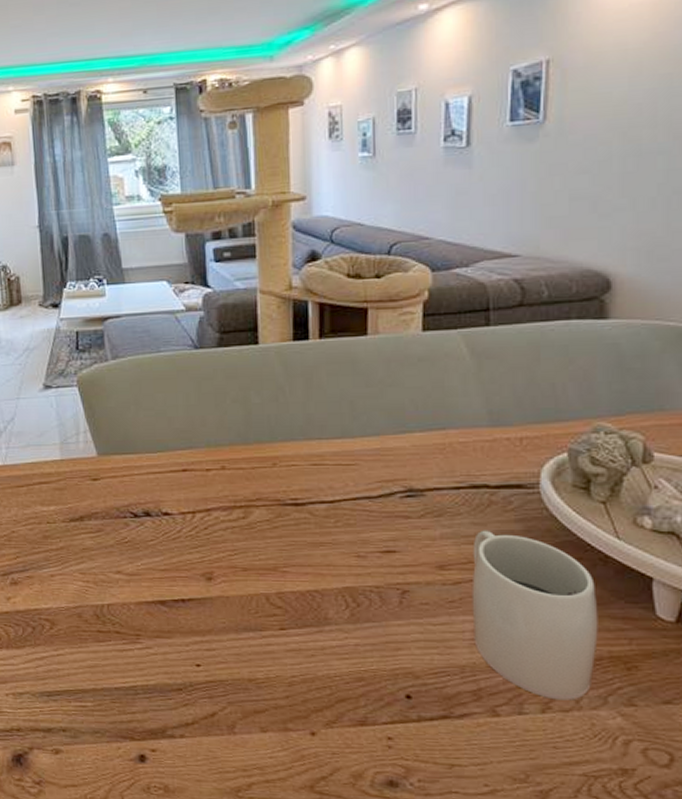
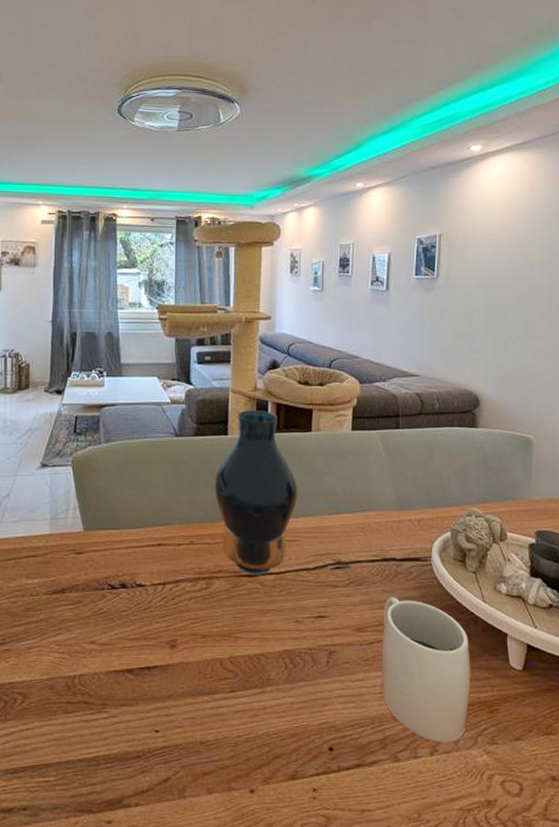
vase: none [245,313,353,504] -> present [214,410,298,575]

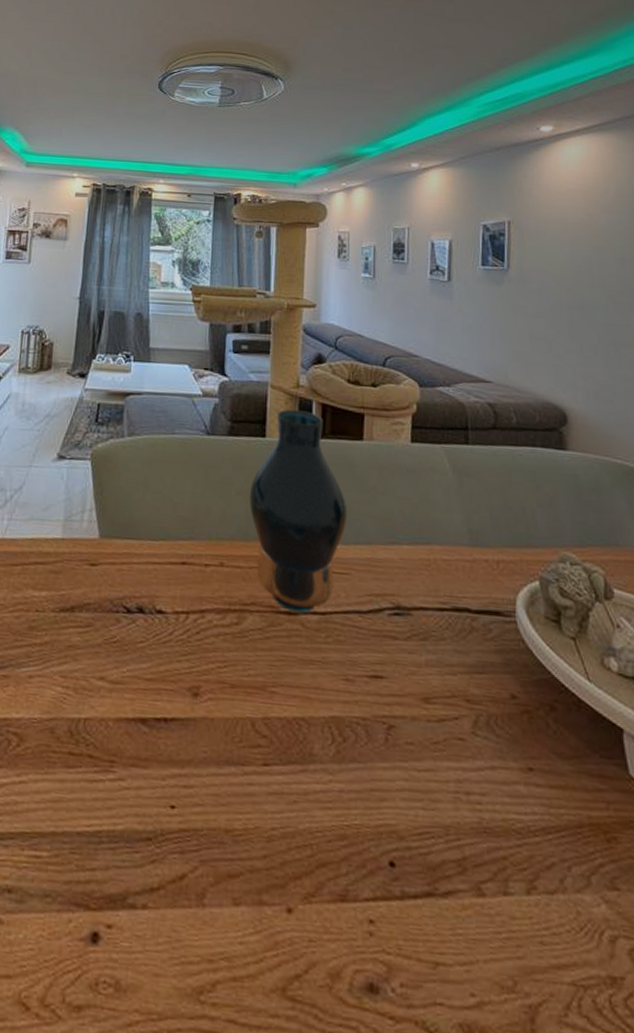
mug: present [381,596,471,743] -> none [455,659,578,879]

